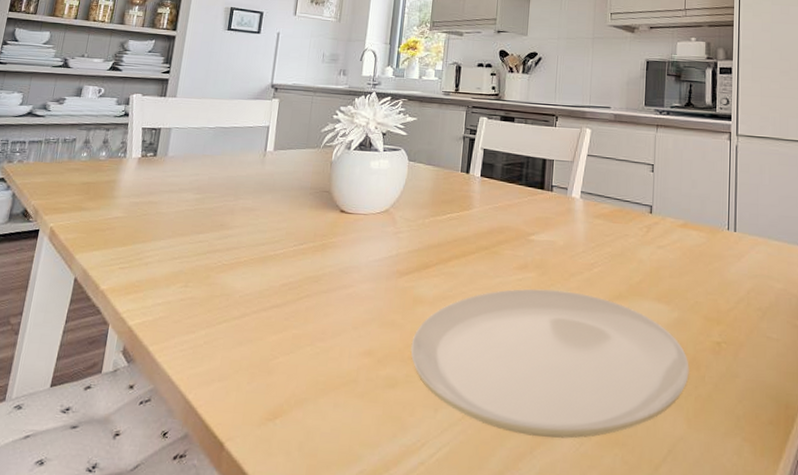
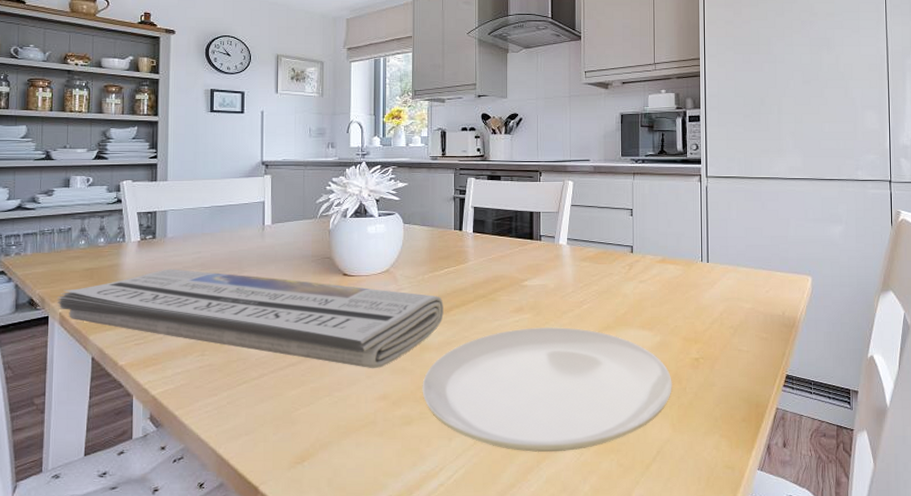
newspaper: none [49,189,443,320] -> present [56,269,444,369]

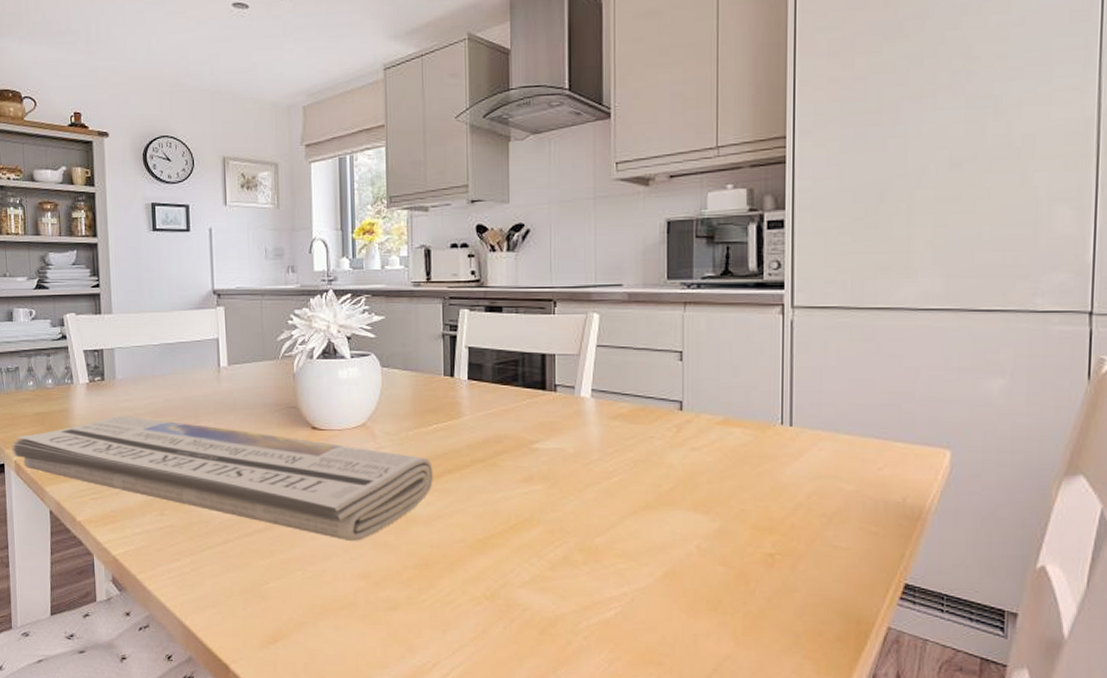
plate: present [422,326,672,452] -> none [409,502,735,658]

